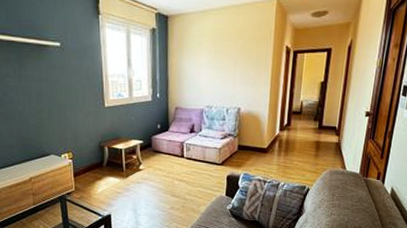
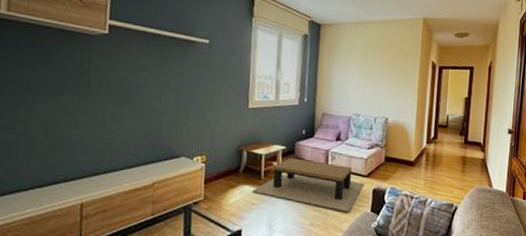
coffee table: none [116,150,220,197] -> present [252,157,365,212]

